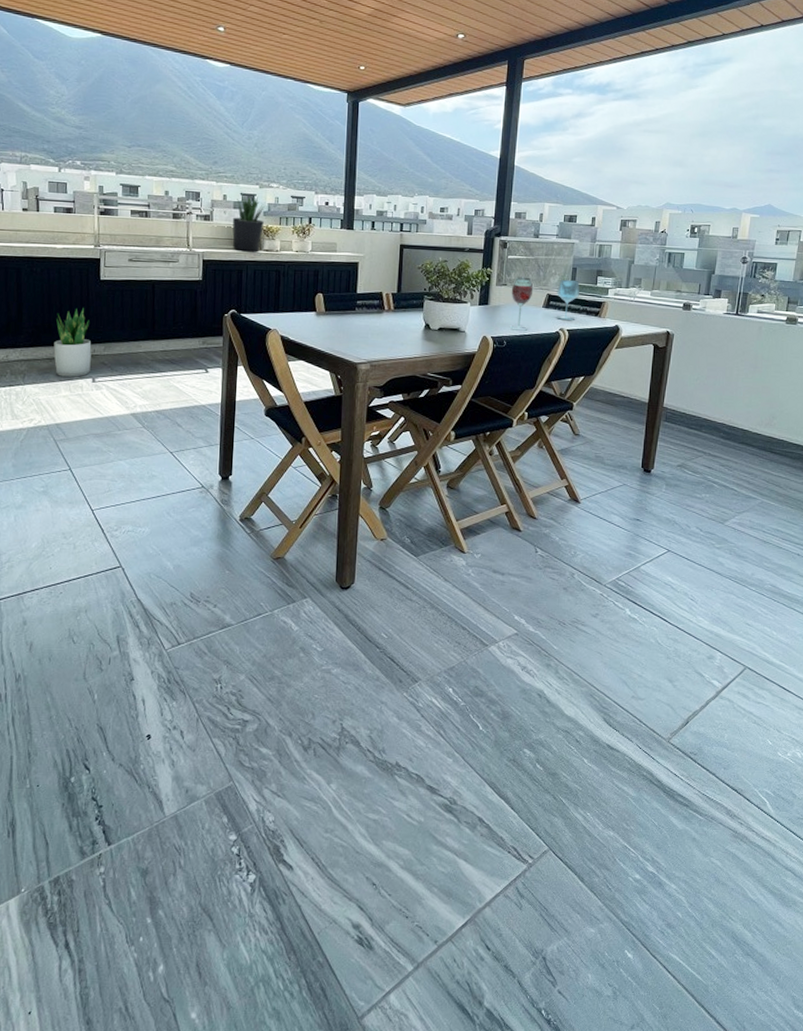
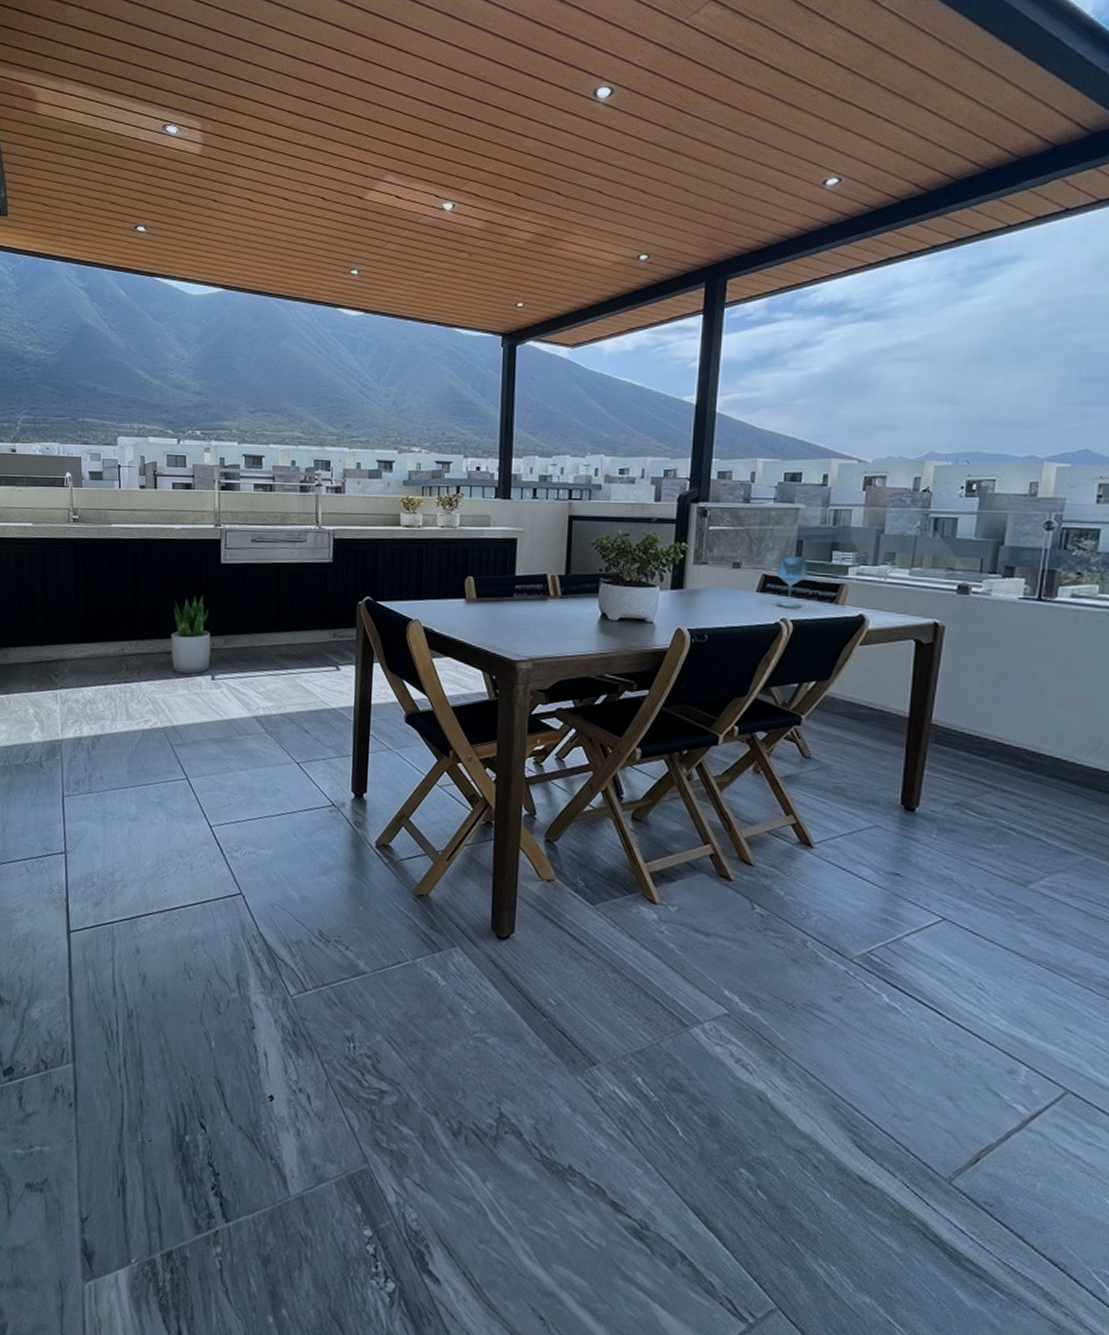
planter: present [232,192,265,252] -> none [367,458,404,529]
wineglass: present [509,276,534,331] -> none [712,553,744,622]

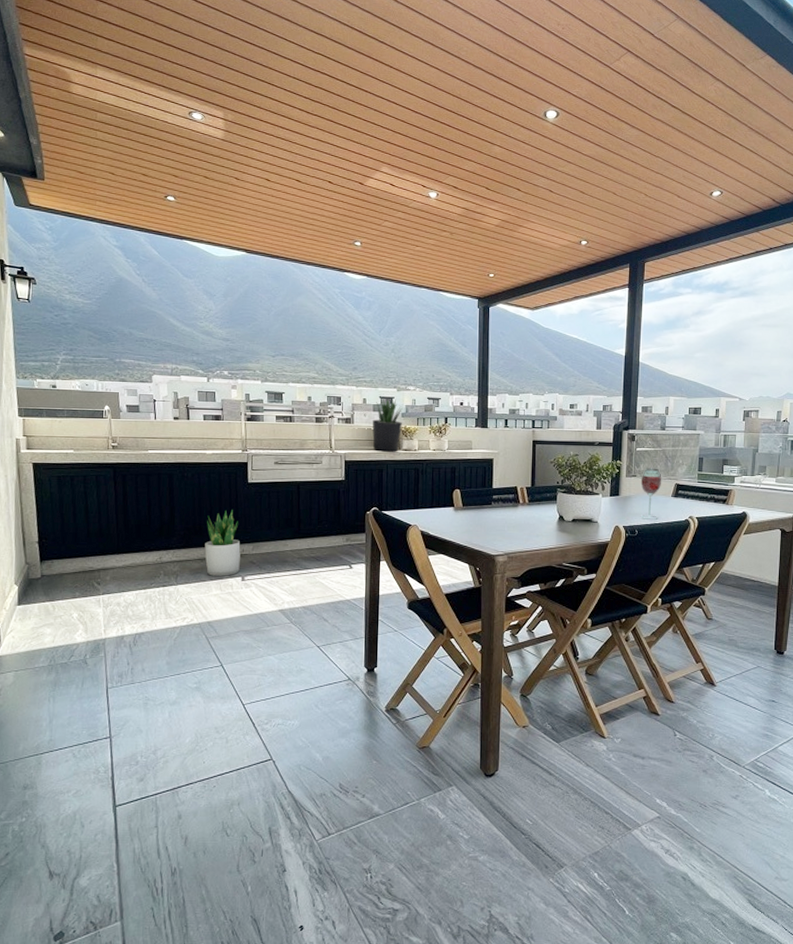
planter: none [367,458,404,529] -> present [372,395,403,452]
wineglass: none [712,553,744,622] -> present [640,468,662,520]
wine glass: present [775,555,809,608] -> none [685,469,708,508]

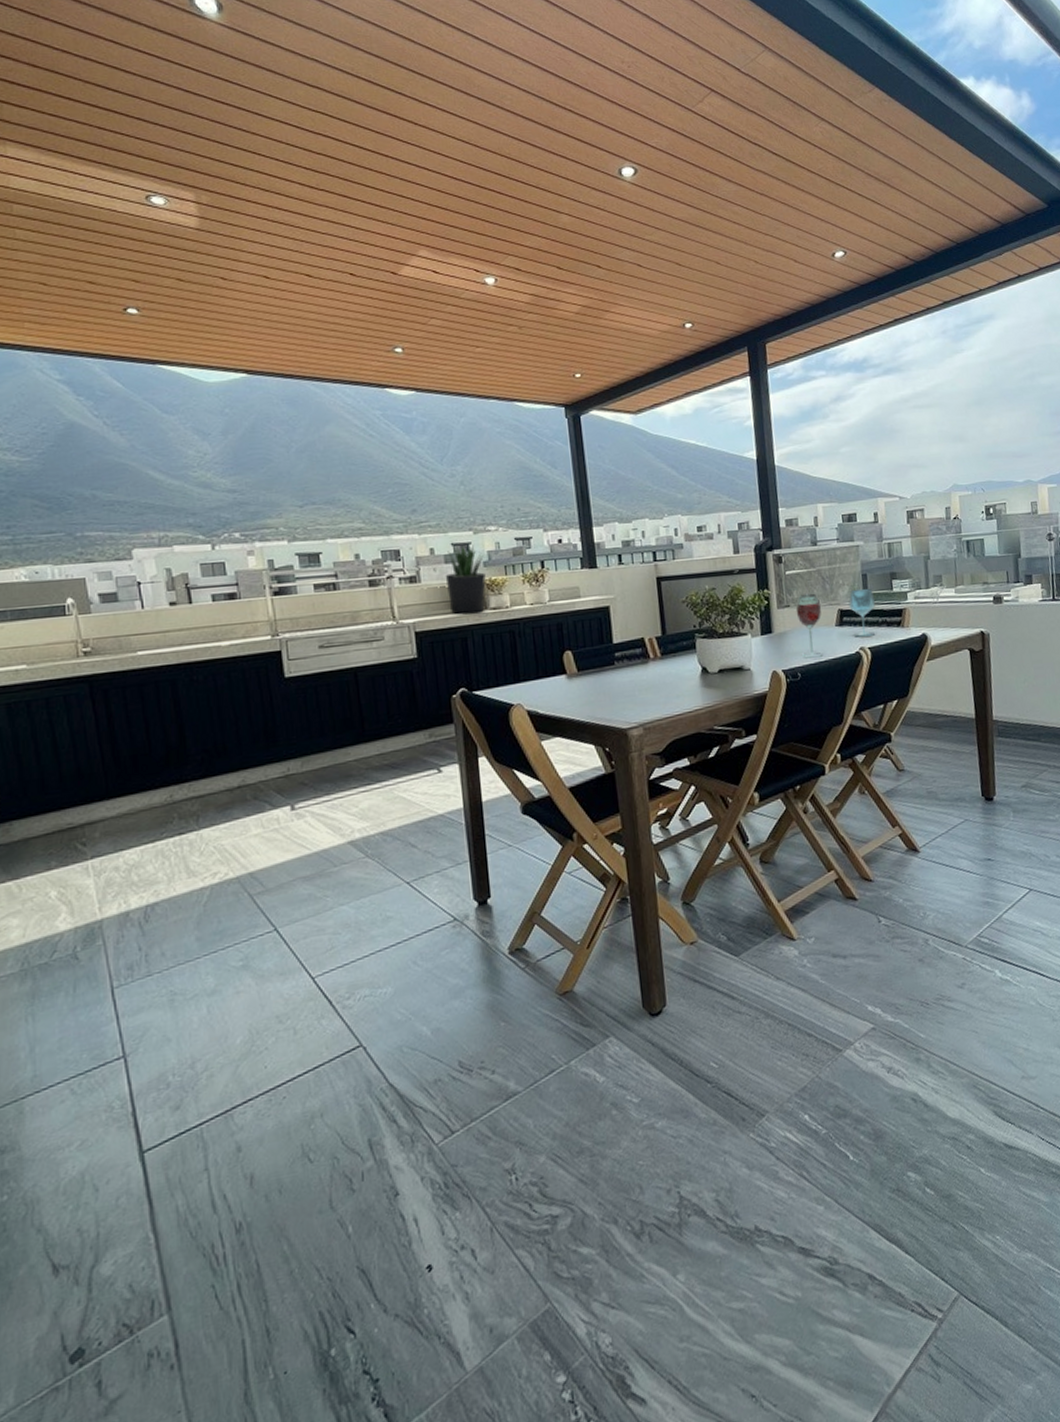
planter: present [204,510,241,576] -> none [231,717,287,810]
wine glass: none [685,469,708,508] -> present [848,588,876,637]

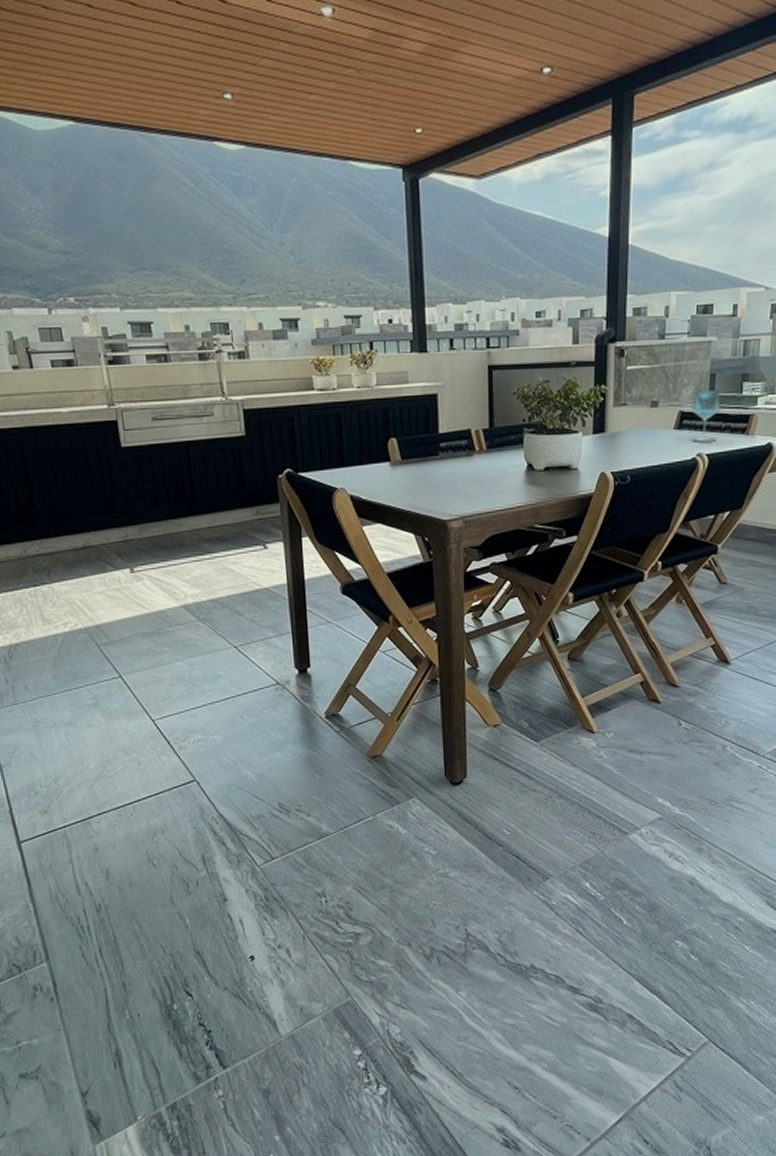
planter: present [445,542,486,615] -> none [273,317,314,394]
wineglass: present [795,593,822,659] -> none [633,392,661,462]

